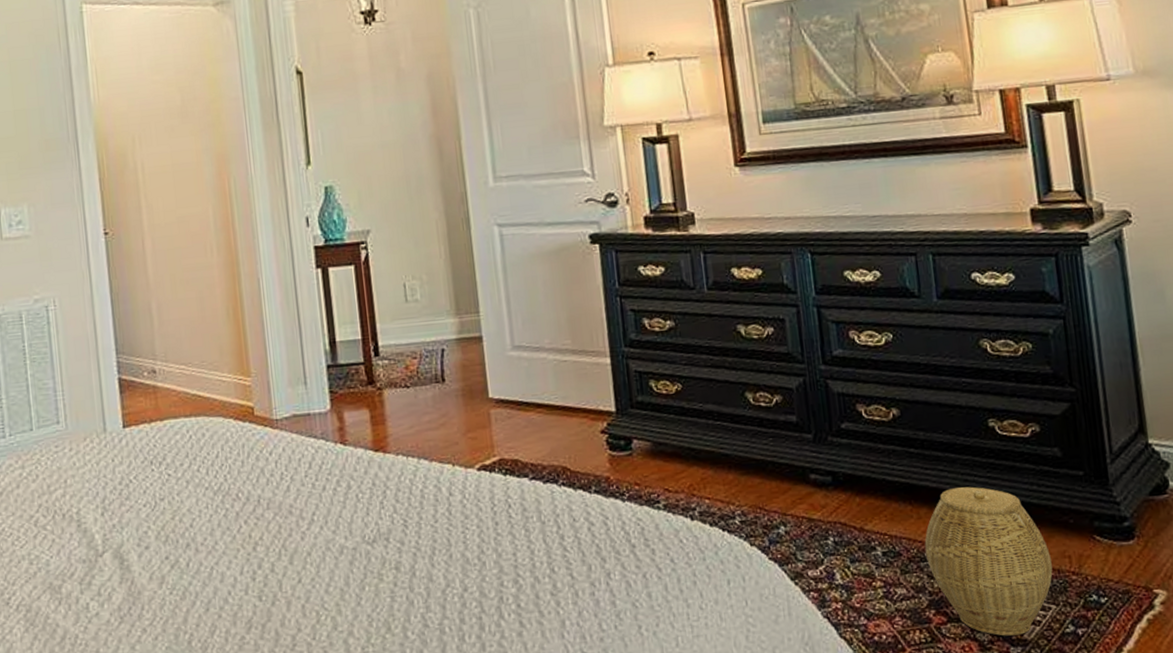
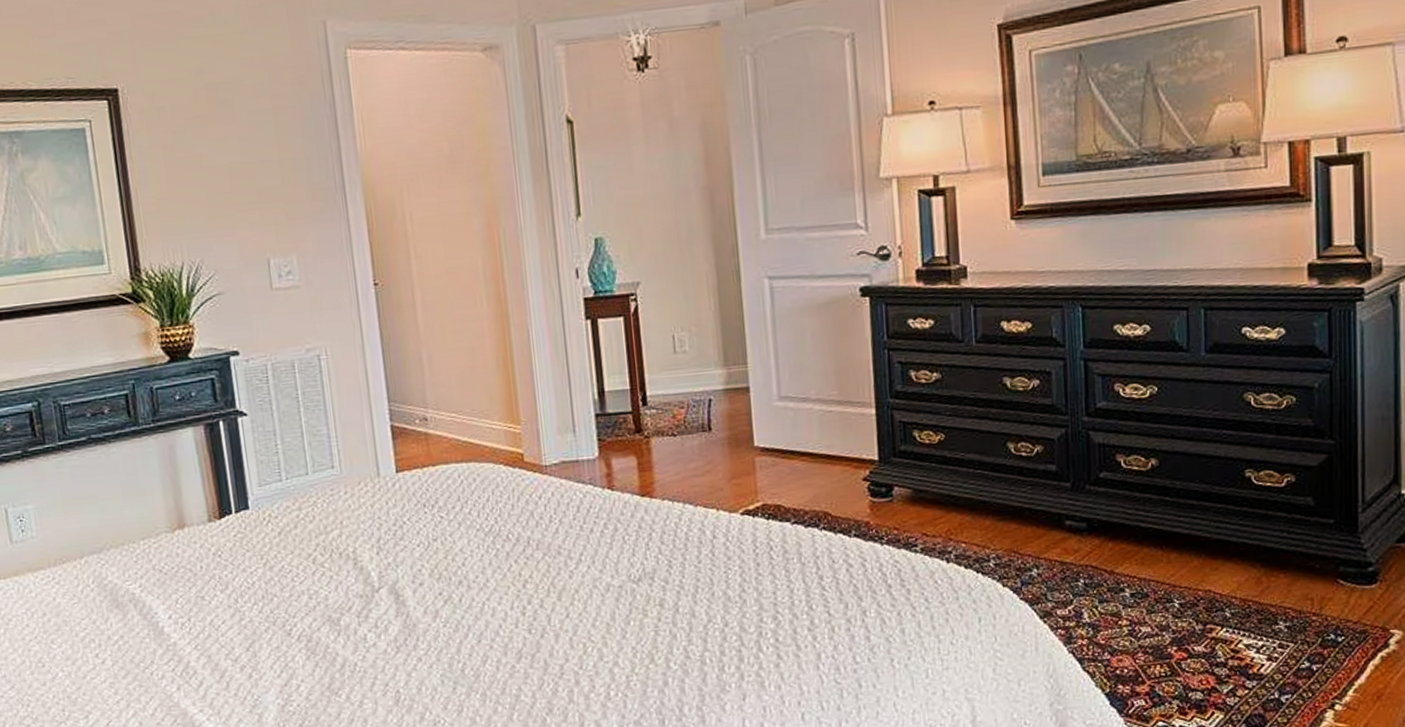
woven basket: present [924,486,1053,636] -> none [1172,533,1294,671]

